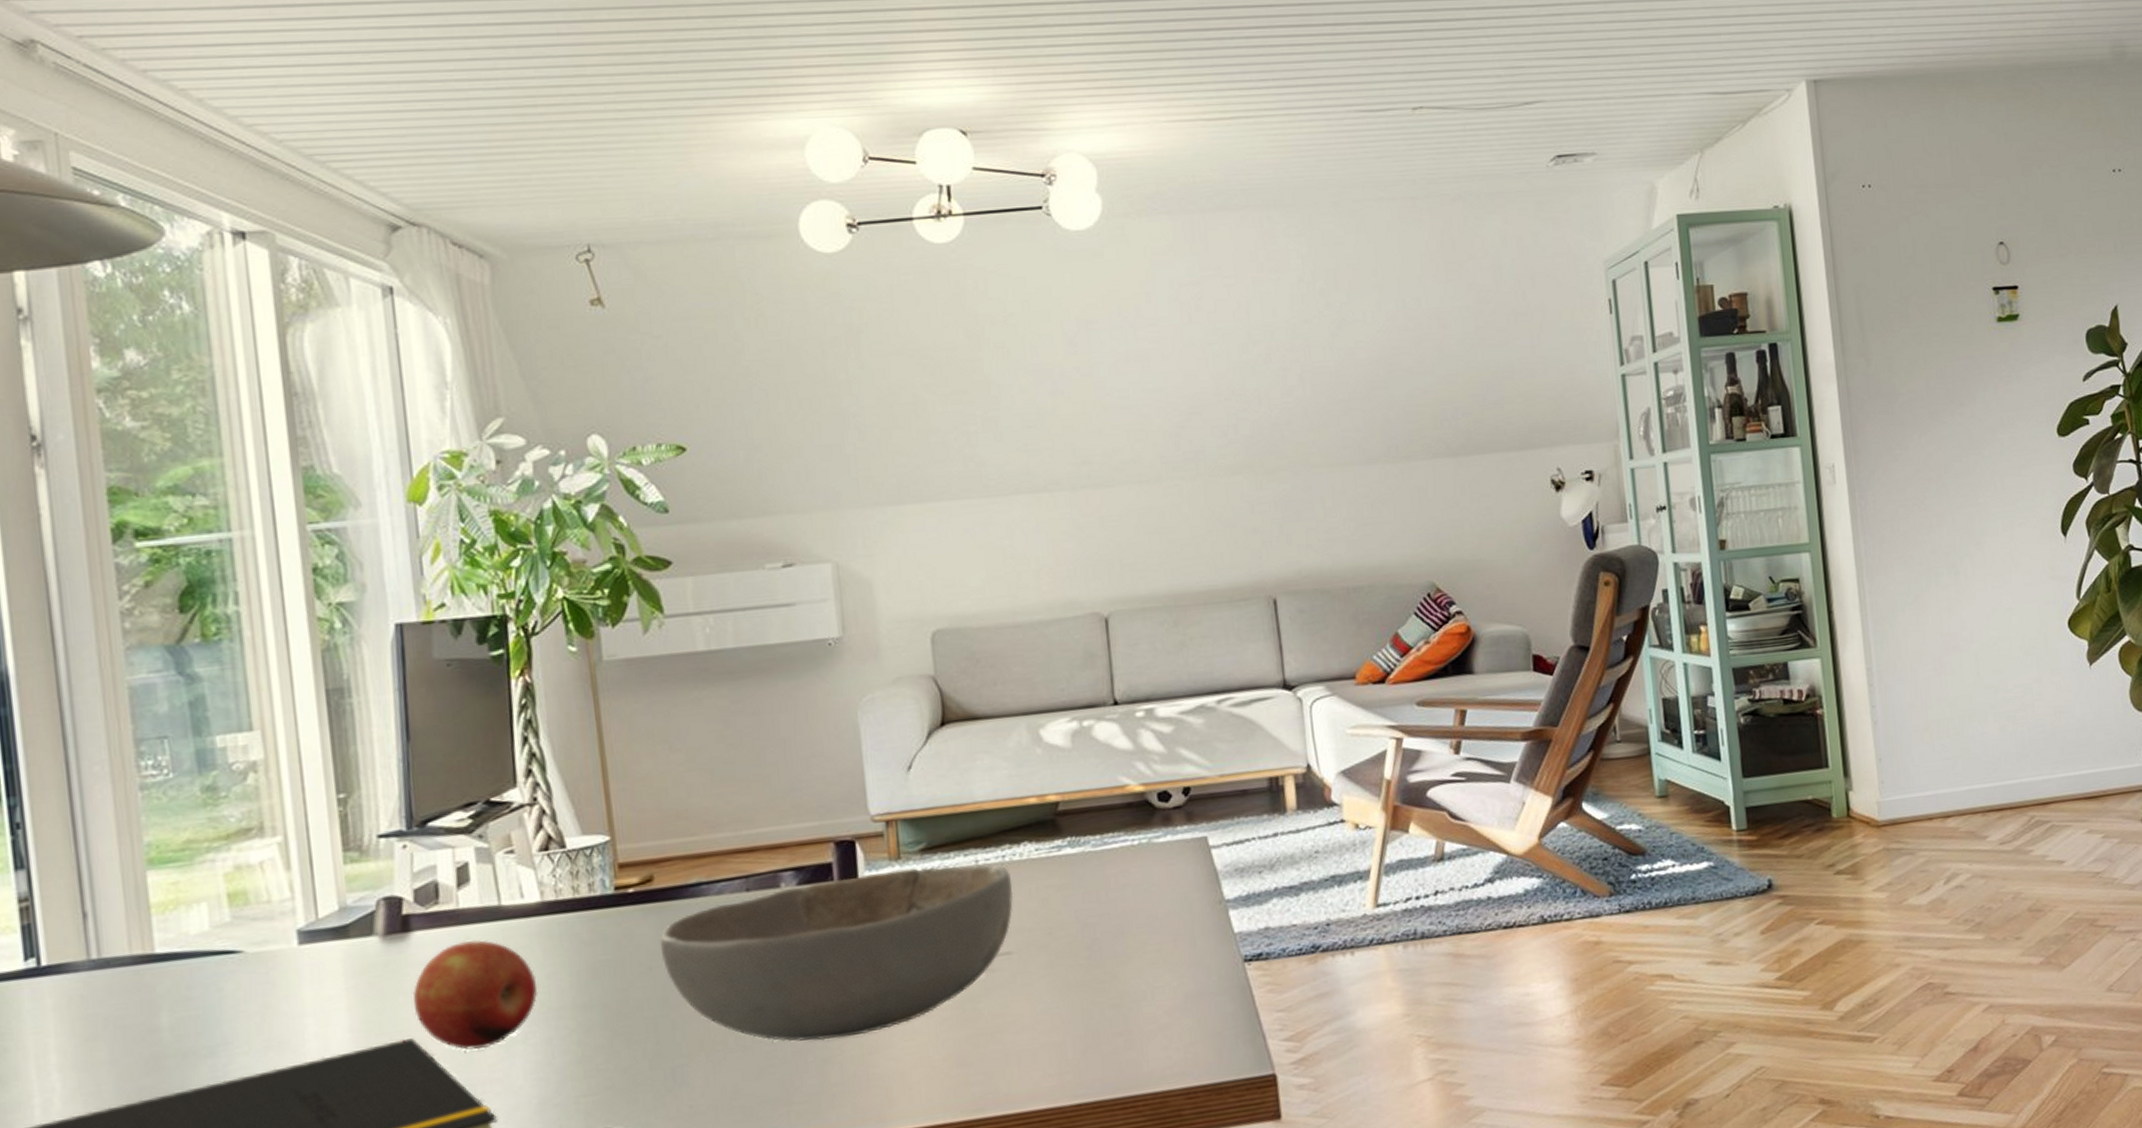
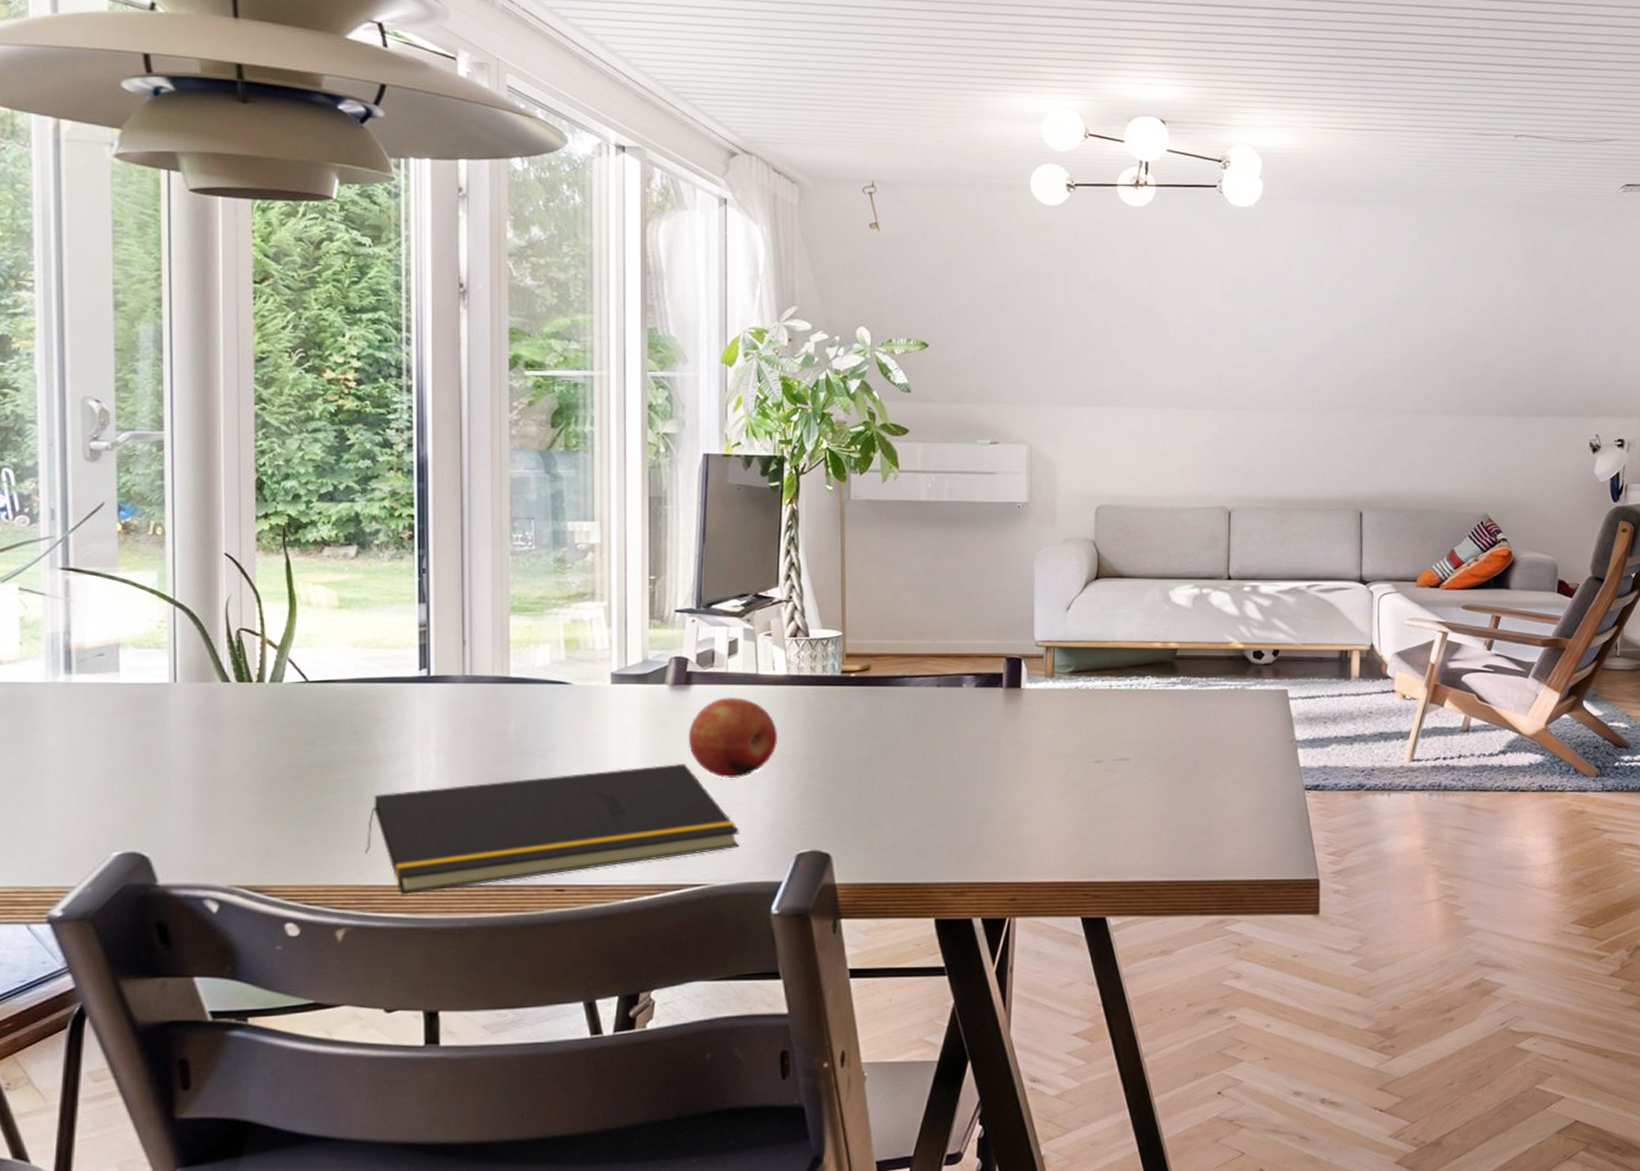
bowl: present [659,864,1014,1042] -> none [870,685,1136,807]

